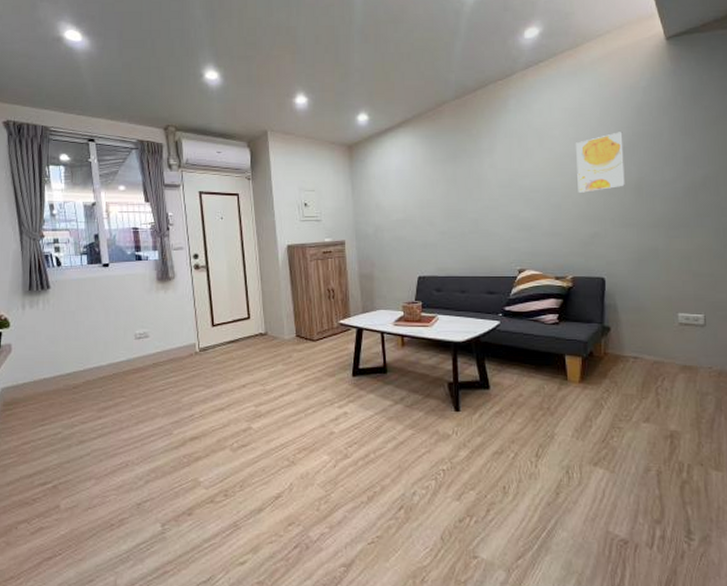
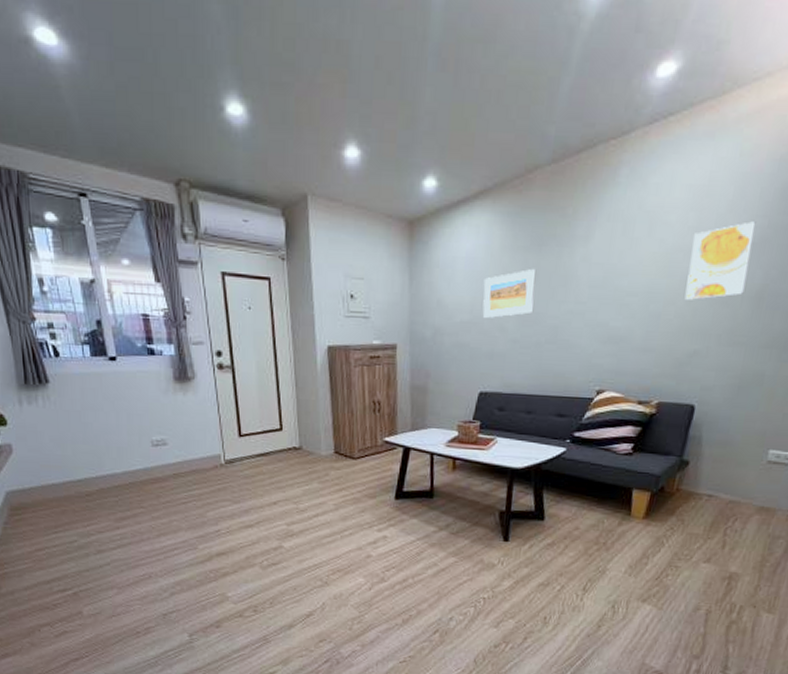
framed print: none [412,176,456,217] -> present [482,269,537,319]

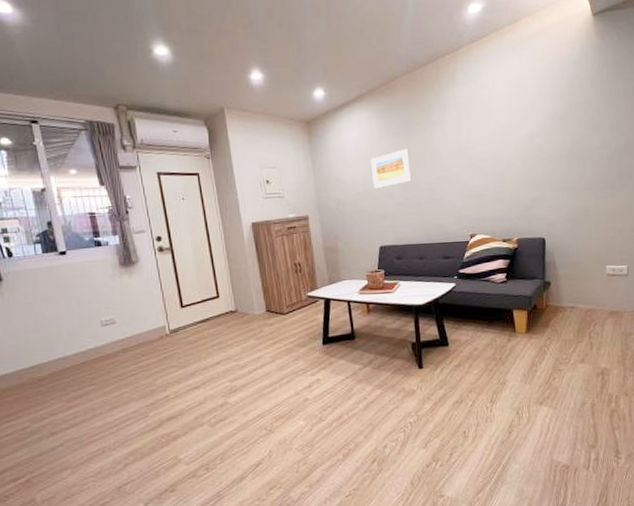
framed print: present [684,221,756,300] -> none [517,103,560,161]

